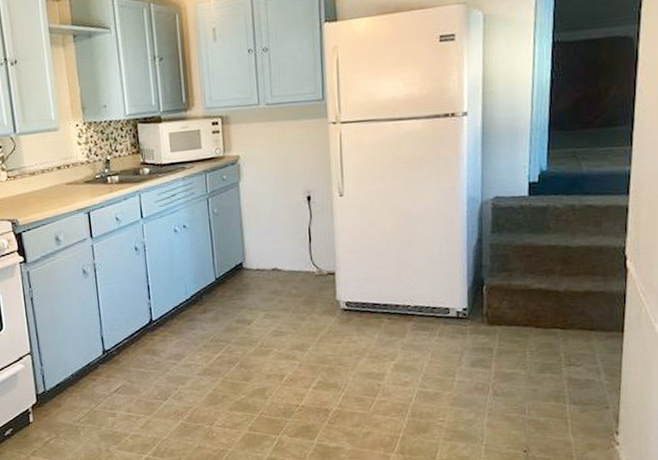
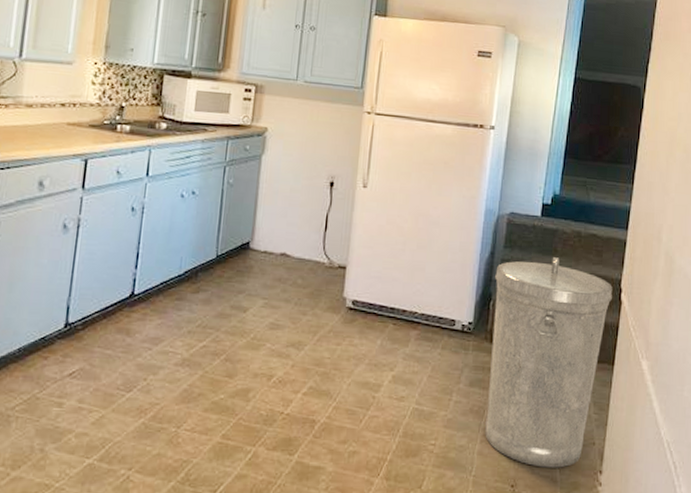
trash can: none [485,234,616,433] -> present [485,257,613,468]

